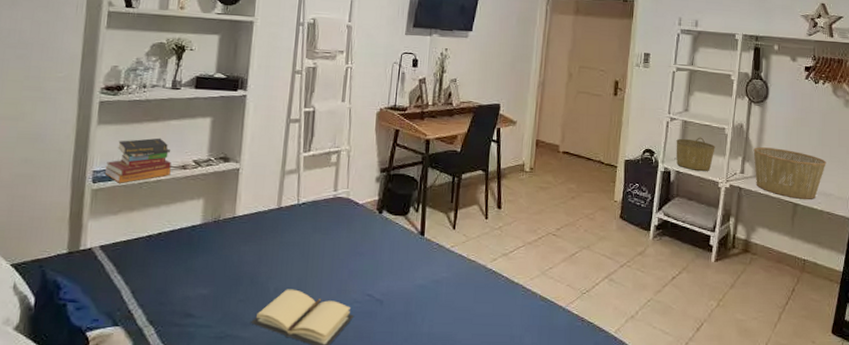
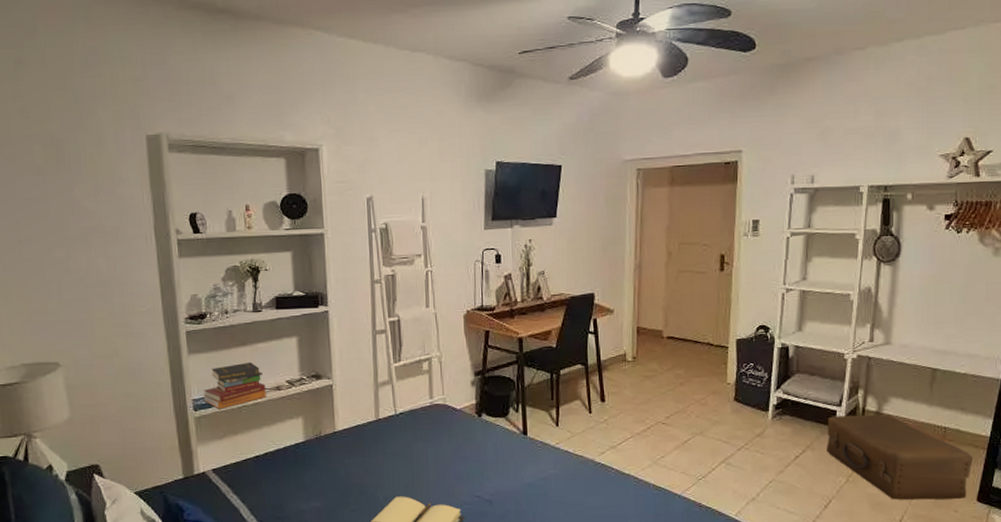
basket: present [676,137,715,172] -> none [794,306,839,344]
suitcase: none [701,240,828,331] -> present [827,414,973,500]
basket: present [753,147,826,199] -> none [884,310,971,363]

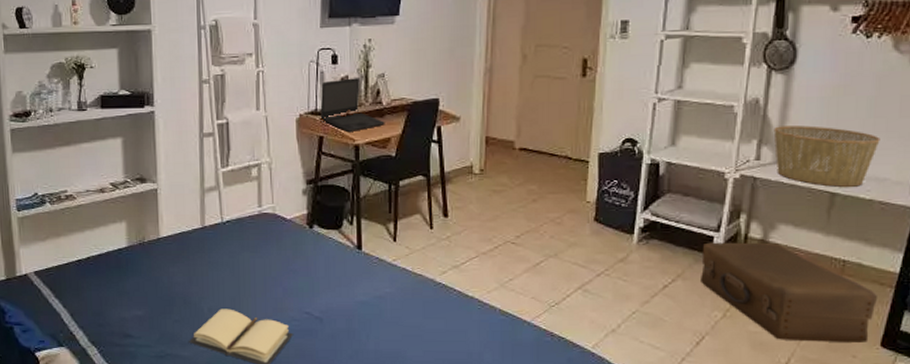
books: present [203,362,266,409] -> none [26,162,90,210]
laptop: none [486,276,546,326] -> present [320,78,385,132]
basket: none [884,310,971,363] -> present [773,125,880,187]

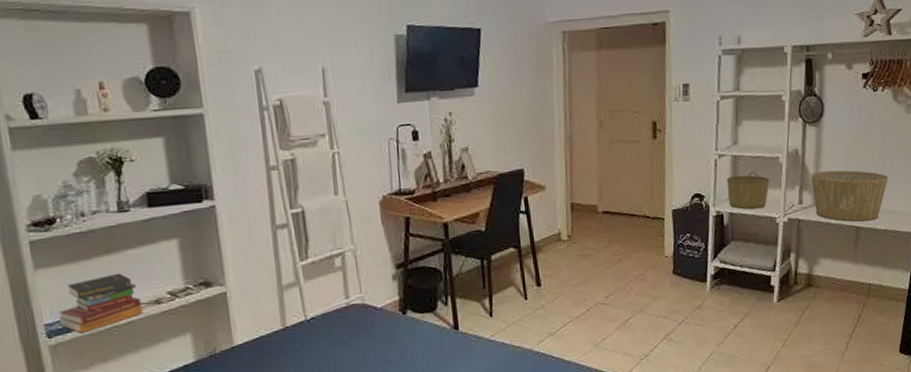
books: none [26,162,90,210] -> present [58,272,143,333]
laptop: present [320,78,385,132] -> none [403,153,473,210]
basket: none [666,119,720,161] -> present [727,171,770,209]
suitcase: present [701,242,877,344] -> none [763,276,894,360]

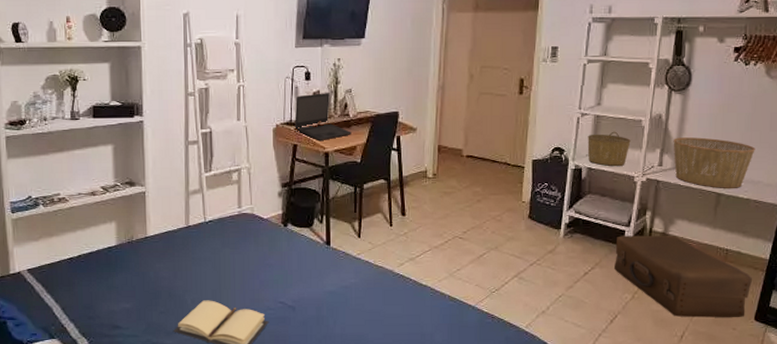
books: present [58,272,143,333] -> none [20,167,81,212]
laptop: none [403,153,473,210] -> present [294,93,352,140]
suitcase: none [763,276,894,360] -> present [614,235,752,318]

